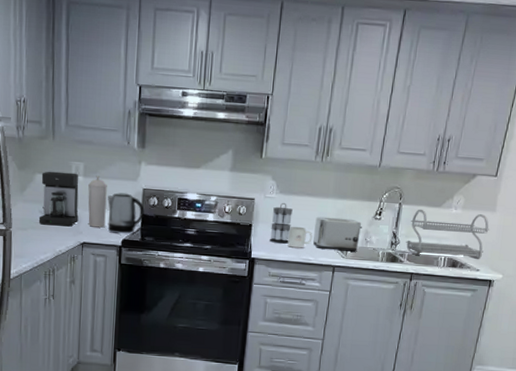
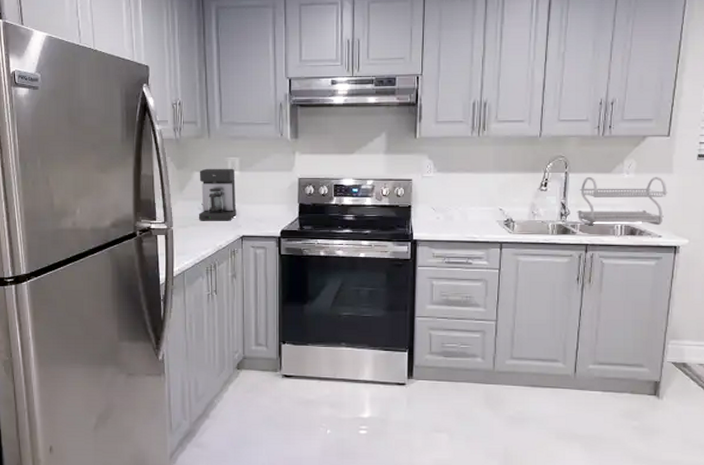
canister: present [88,176,107,228] -> none [245,169,263,220]
kettle: present [107,192,145,234] -> none [264,184,301,224]
spice rack: present [270,202,293,244] -> none [431,181,452,223]
mug: present [287,226,313,248] -> none [450,204,476,226]
toaster: present [312,216,363,252] -> none [476,192,528,226]

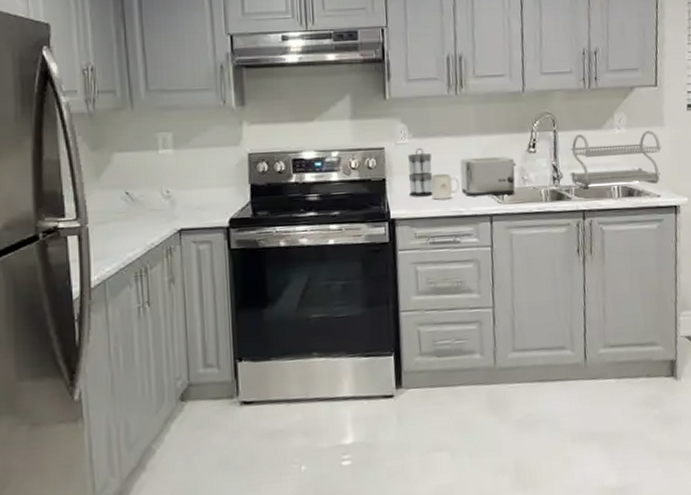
coffee maker: present [198,168,237,221] -> none [121,145,172,214]
spice rack: none [431,181,452,223] -> present [408,147,433,197]
mug: none [450,204,476,226] -> present [430,173,460,200]
toaster: none [476,192,528,226] -> present [460,156,517,197]

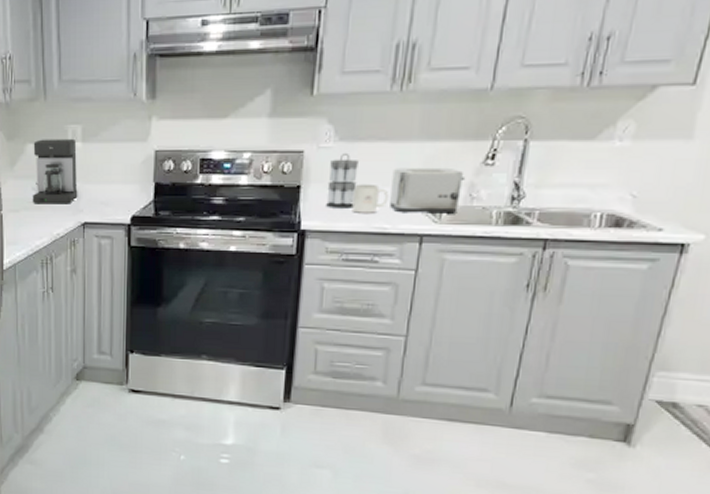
coffee maker: none [121,145,172,214] -> present [32,138,78,204]
dish rack: present [569,131,662,188] -> none [535,145,681,215]

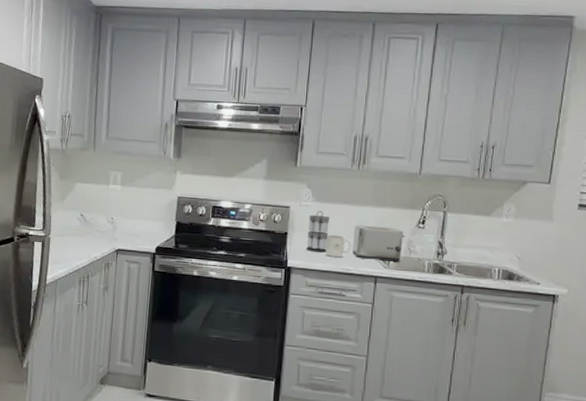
coffee maker: present [32,138,78,204] -> none [76,180,116,234]

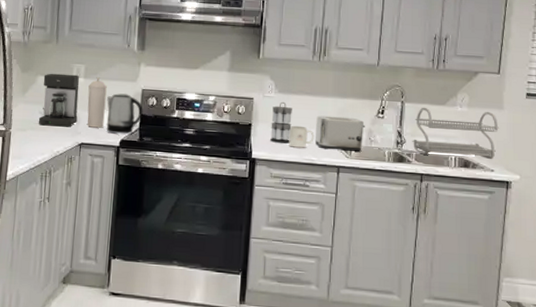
coffee maker: none [76,180,116,234] -> present [38,73,80,127]
canister: none [123,184,143,235] -> present [87,77,107,128]
kettle: none [142,200,179,241] -> present [106,93,143,134]
dish rack: none [453,217,547,273] -> present [412,107,499,160]

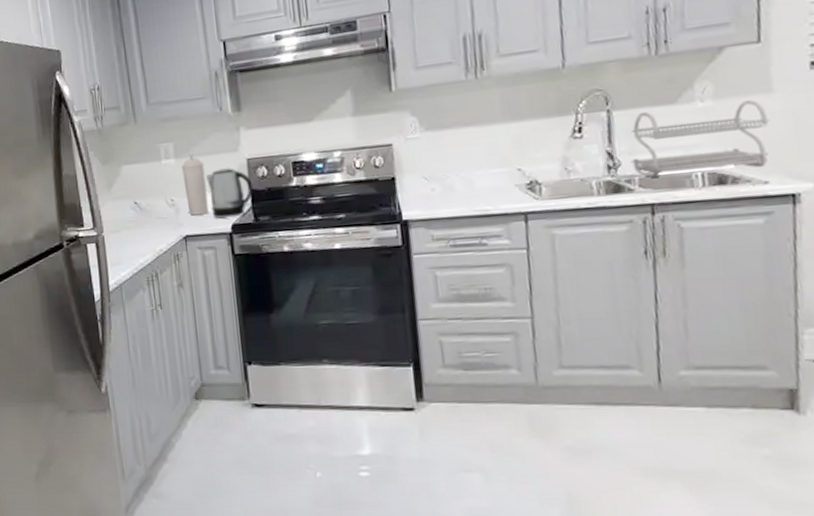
coffee maker: present [38,73,80,127] -> none [128,156,177,223]
spice rack: present [270,101,292,144] -> none [420,141,452,196]
mug: present [289,125,315,148] -> none [448,168,485,198]
toaster: present [314,115,366,152] -> none [483,144,558,194]

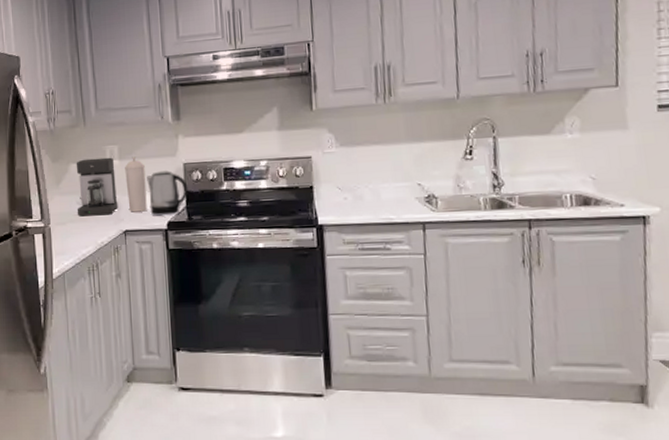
coffee maker: none [128,156,177,223] -> present [76,157,118,217]
dish rack: present [630,100,769,177] -> none [512,135,625,196]

